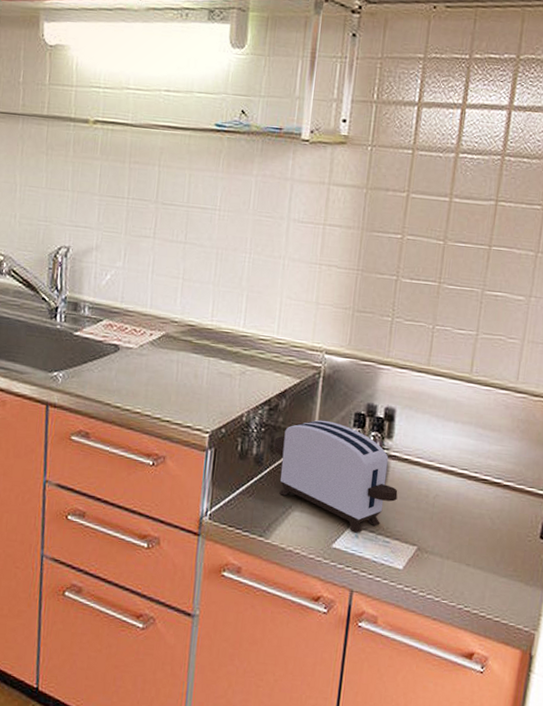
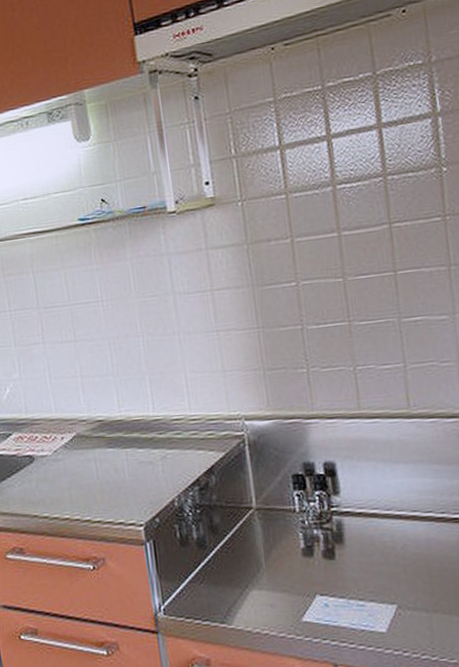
toaster: present [273,419,398,533] -> none [212,489,361,602]

